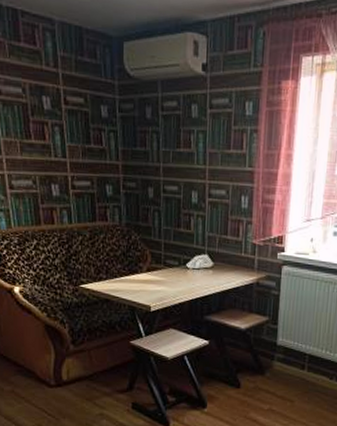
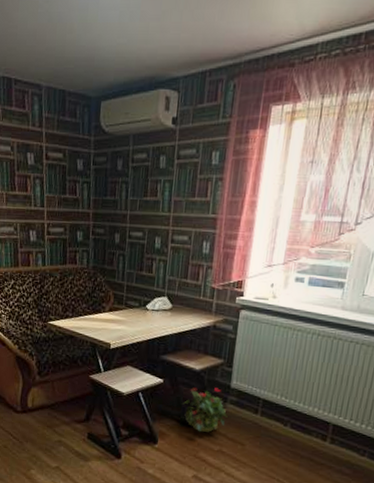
potted plant: none [229,346,276,393] -> present [182,387,228,433]

